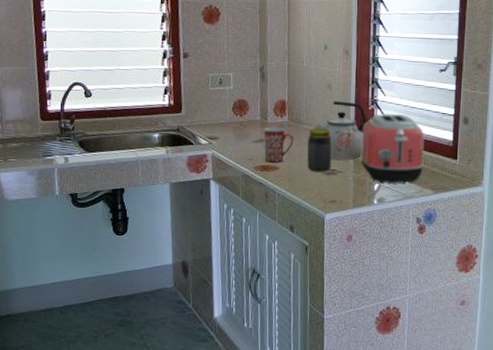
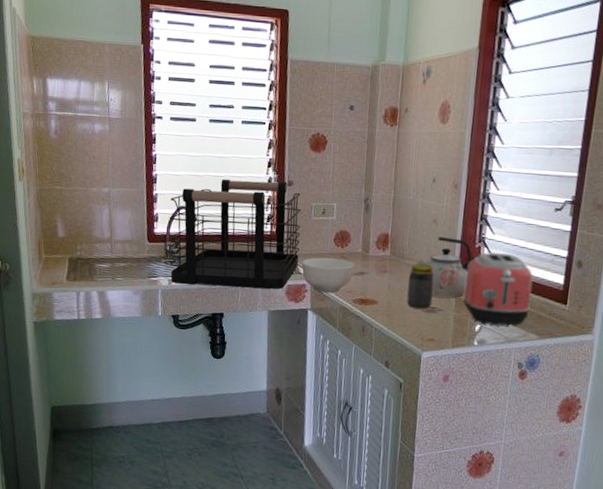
dish rack: none [62,53,199,162] -> present [169,178,302,289]
bowl: none [201,127,254,161] -> present [301,257,354,293]
mug: present [263,127,294,163] -> none [364,260,395,297]

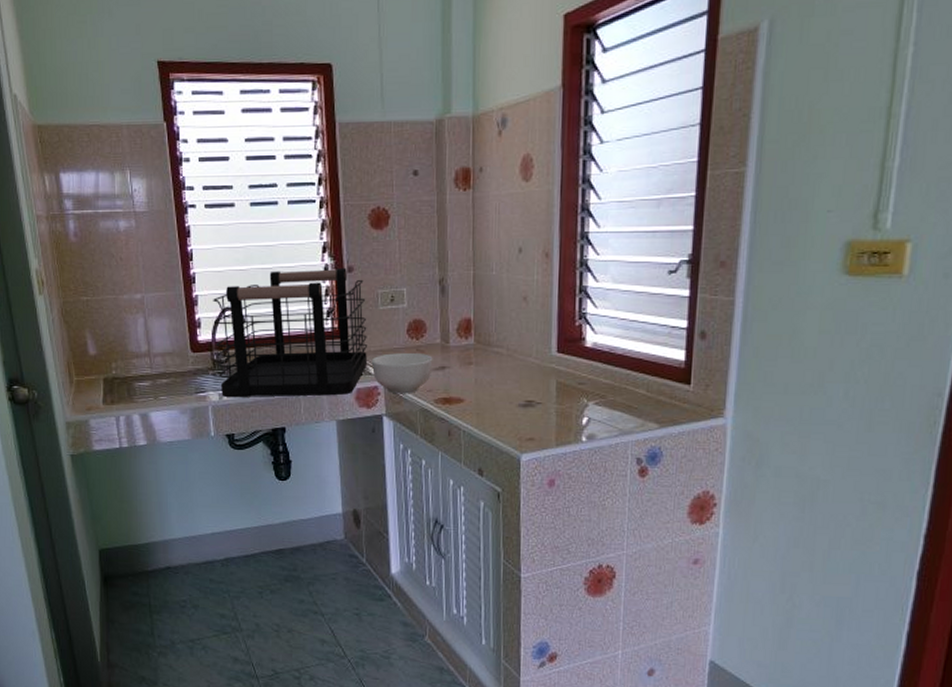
jar: present [406,263,435,310] -> none [498,350,530,405]
kettle: present [418,237,473,299] -> none [508,317,573,390]
toaster: present [463,252,533,327] -> none [565,329,648,417]

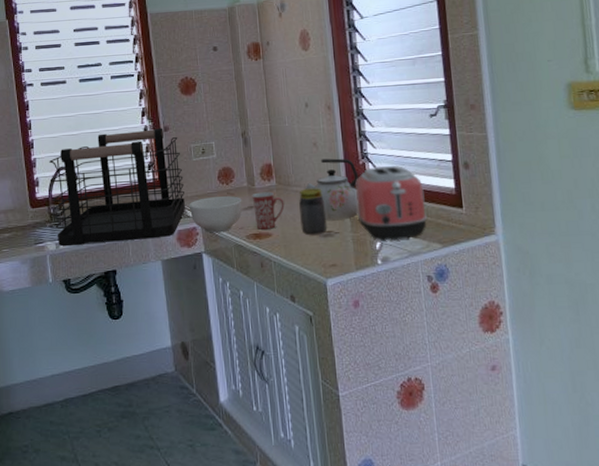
mug: none [444,351,482,394] -> present [252,192,285,230]
jar: none [498,350,530,405] -> present [299,188,328,236]
kettle: none [508,317,573,390] -> present [306,158,359,221]
toaster: none [565,329,648,417] -> present [355,165,428,241]

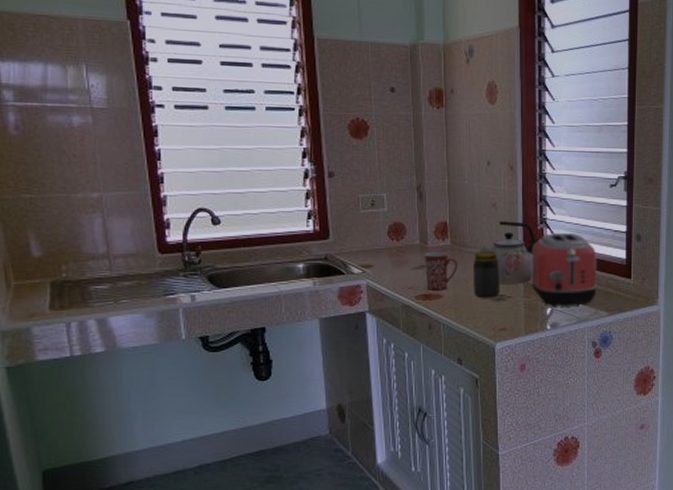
dish rack: present [49,127,186,246] -> none [184,172,350,298]
bowl: present [188,196,242,232] -> none [353,254,413,291]

